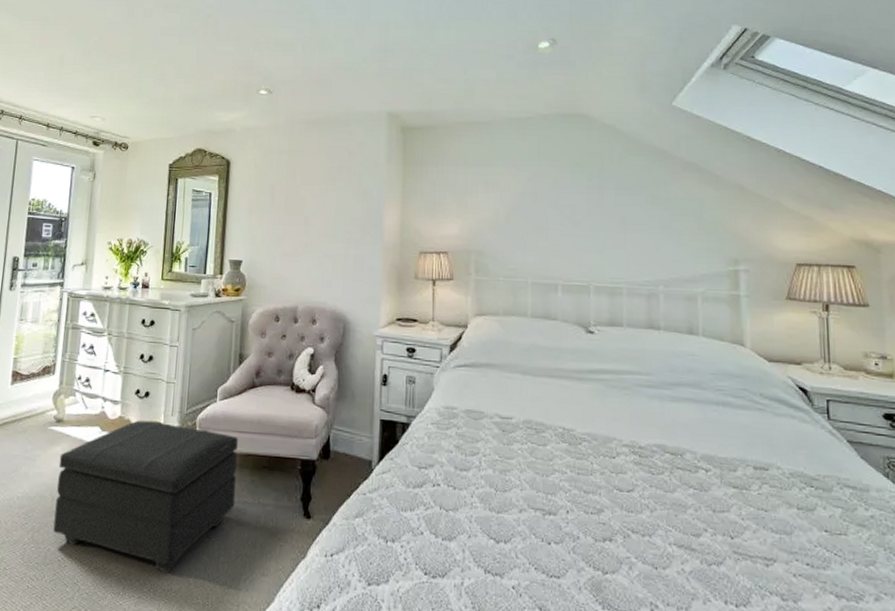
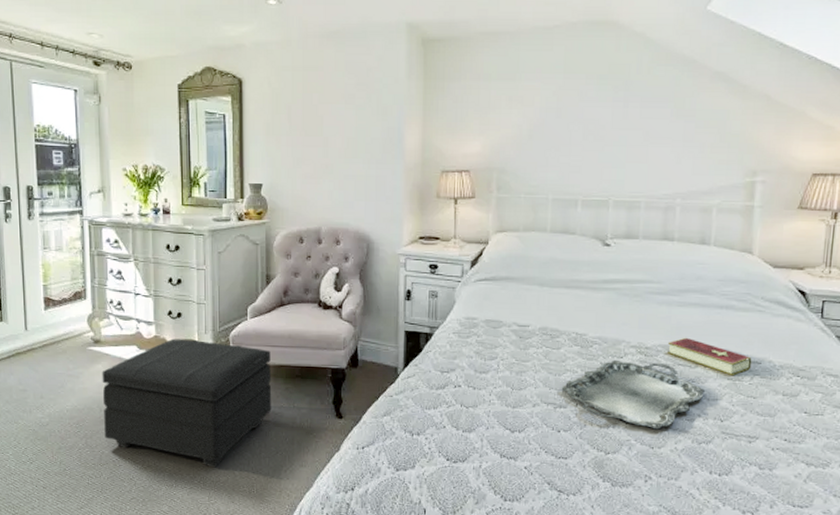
serving tray: none [550,461,709,546] -> present [561,361,705,430]
hardcover book: none [664,436,758,484] -> present [668,337,752,376]

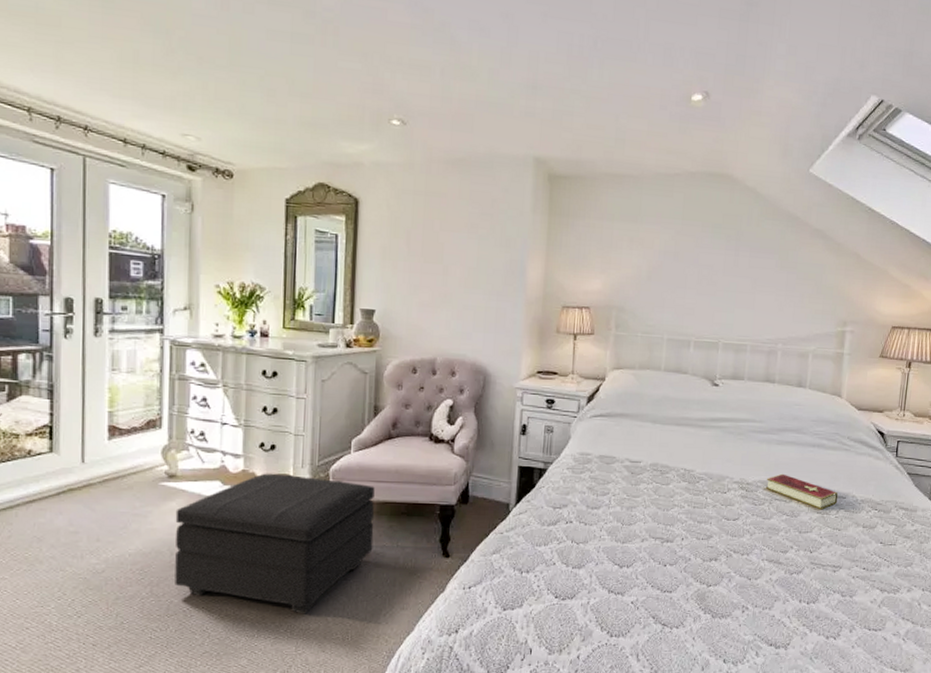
serving tray: present [561,361,705,430] -> none [669,496,797,562]

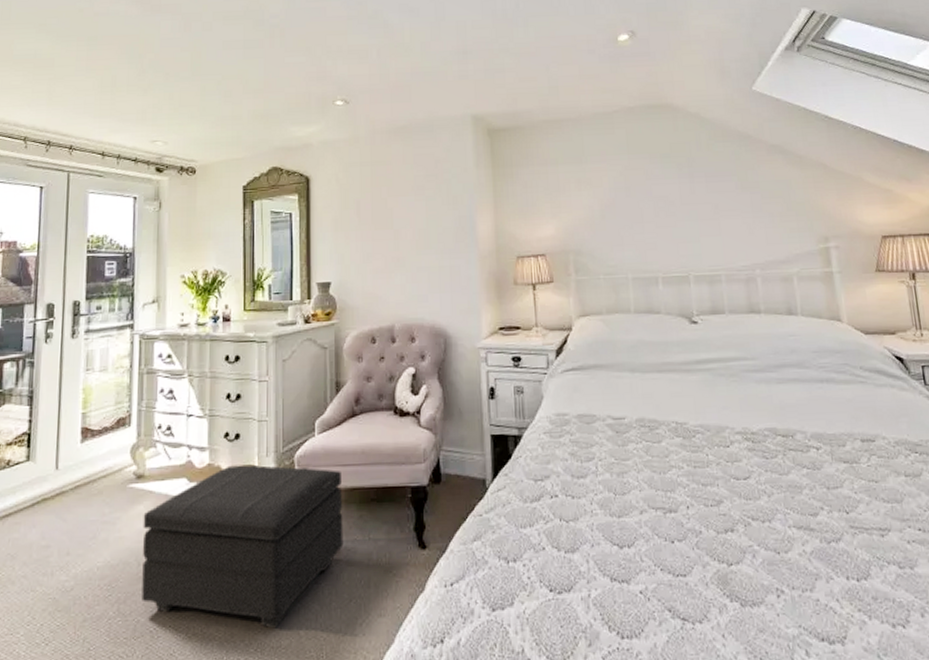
hardcover book: present [766,473,838,510] -> none [774,417,866,459]

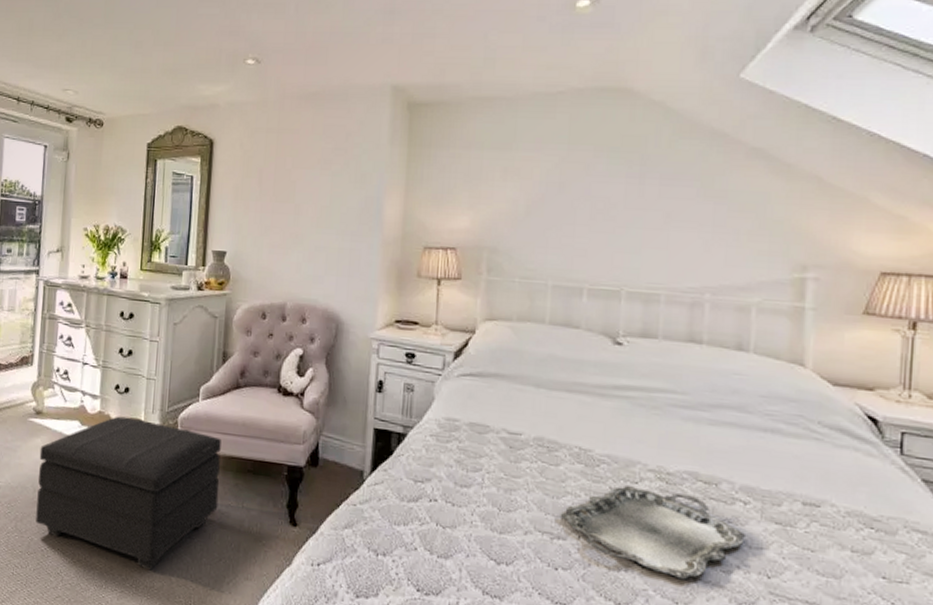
serving tray: none [668,450,823,530] -> present [560,486,745,580]

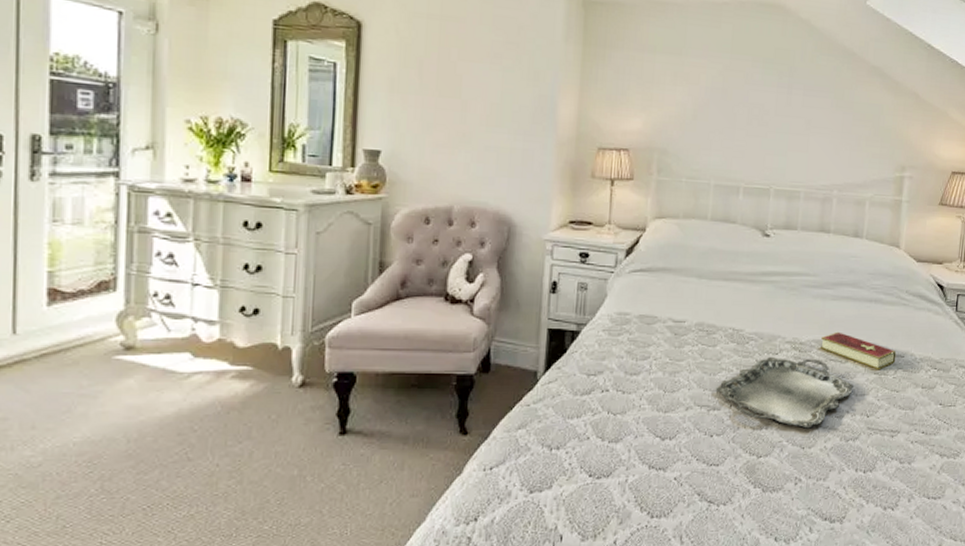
footstool: present [35,416,222,571] -> none [132,342,380,507]
hardcover book: none [696,464,808,520] -> present [821,331,897,370]

